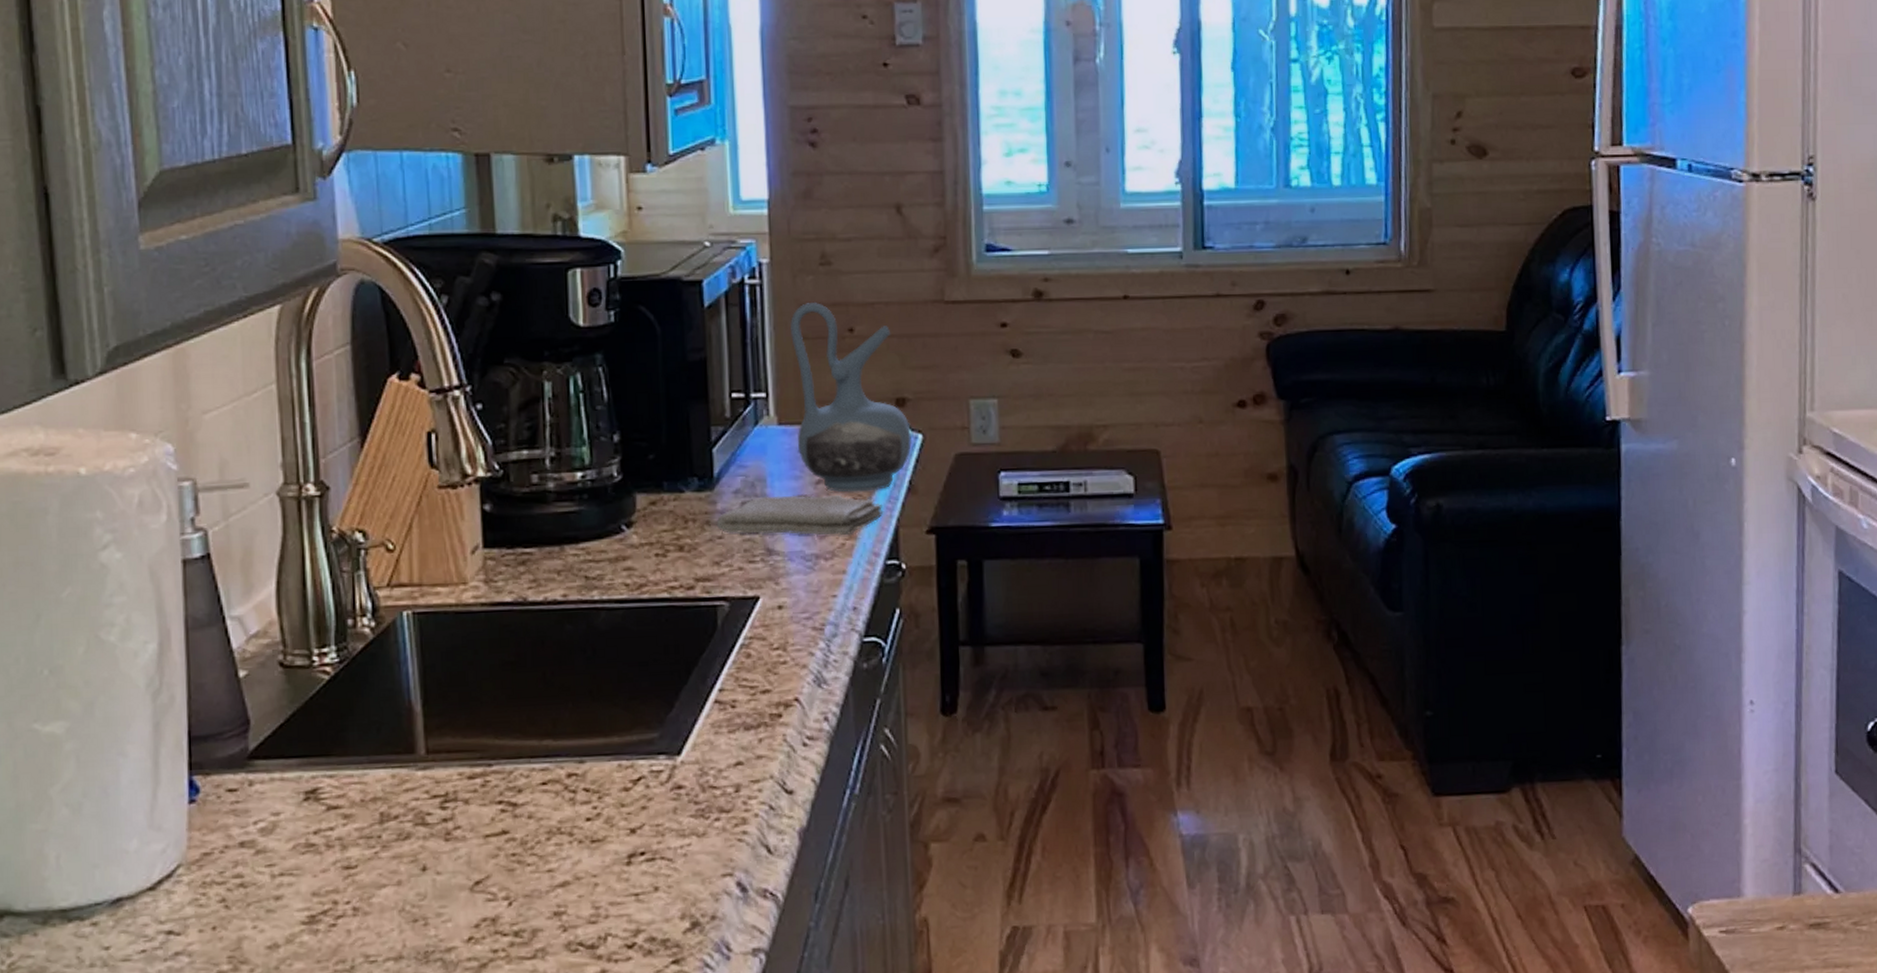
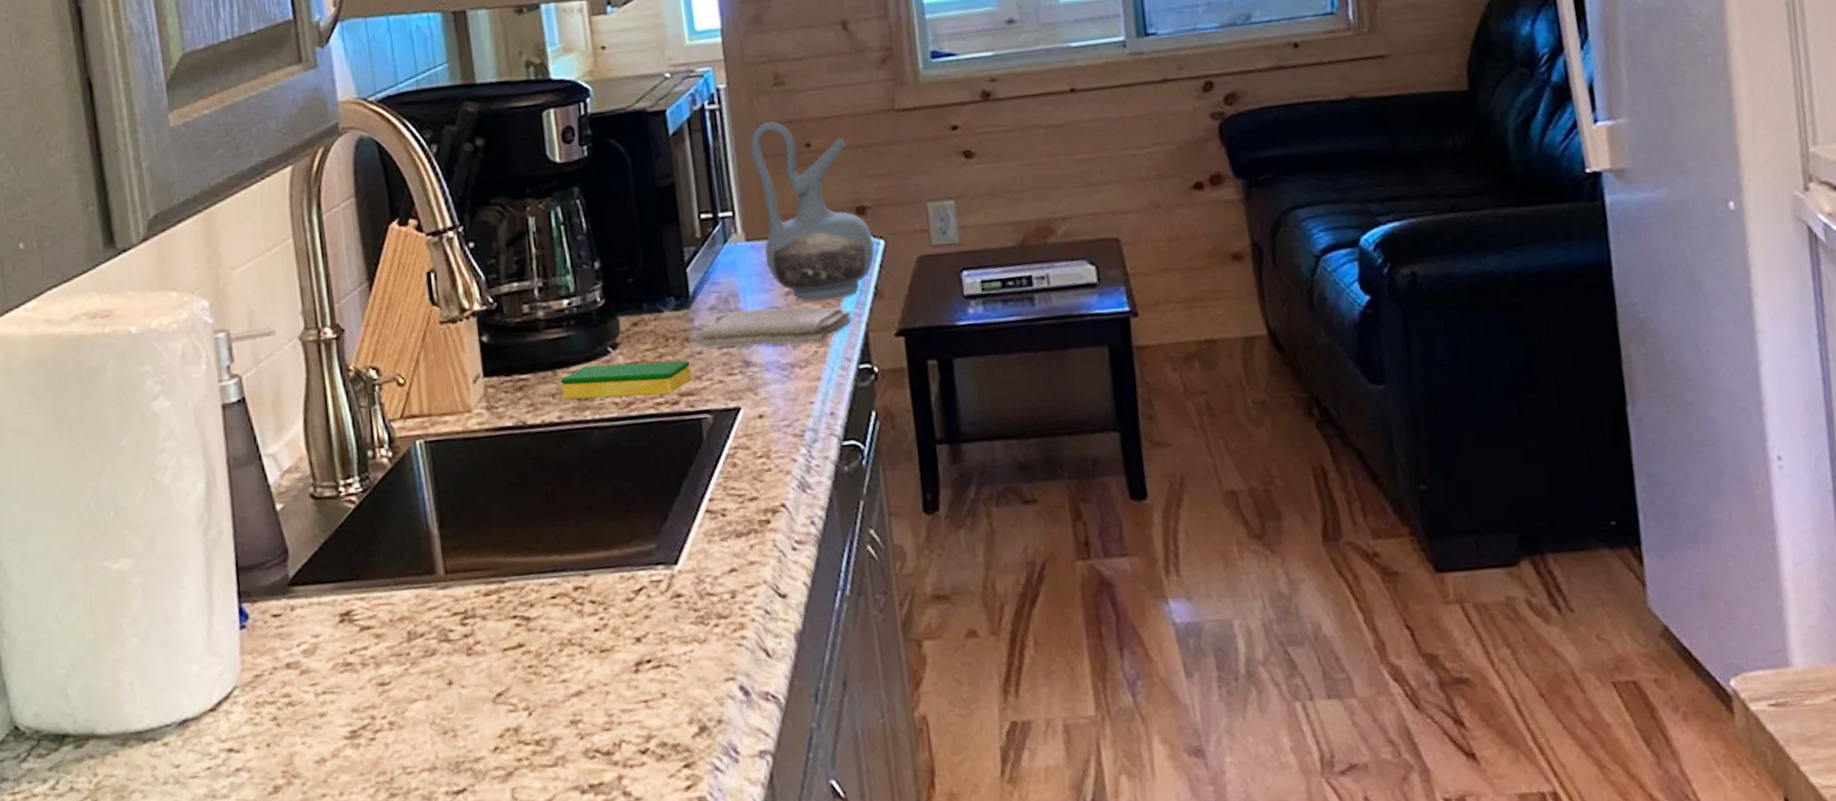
dish sponge: none [567,543,710,579] -> present [560,360,692,400]

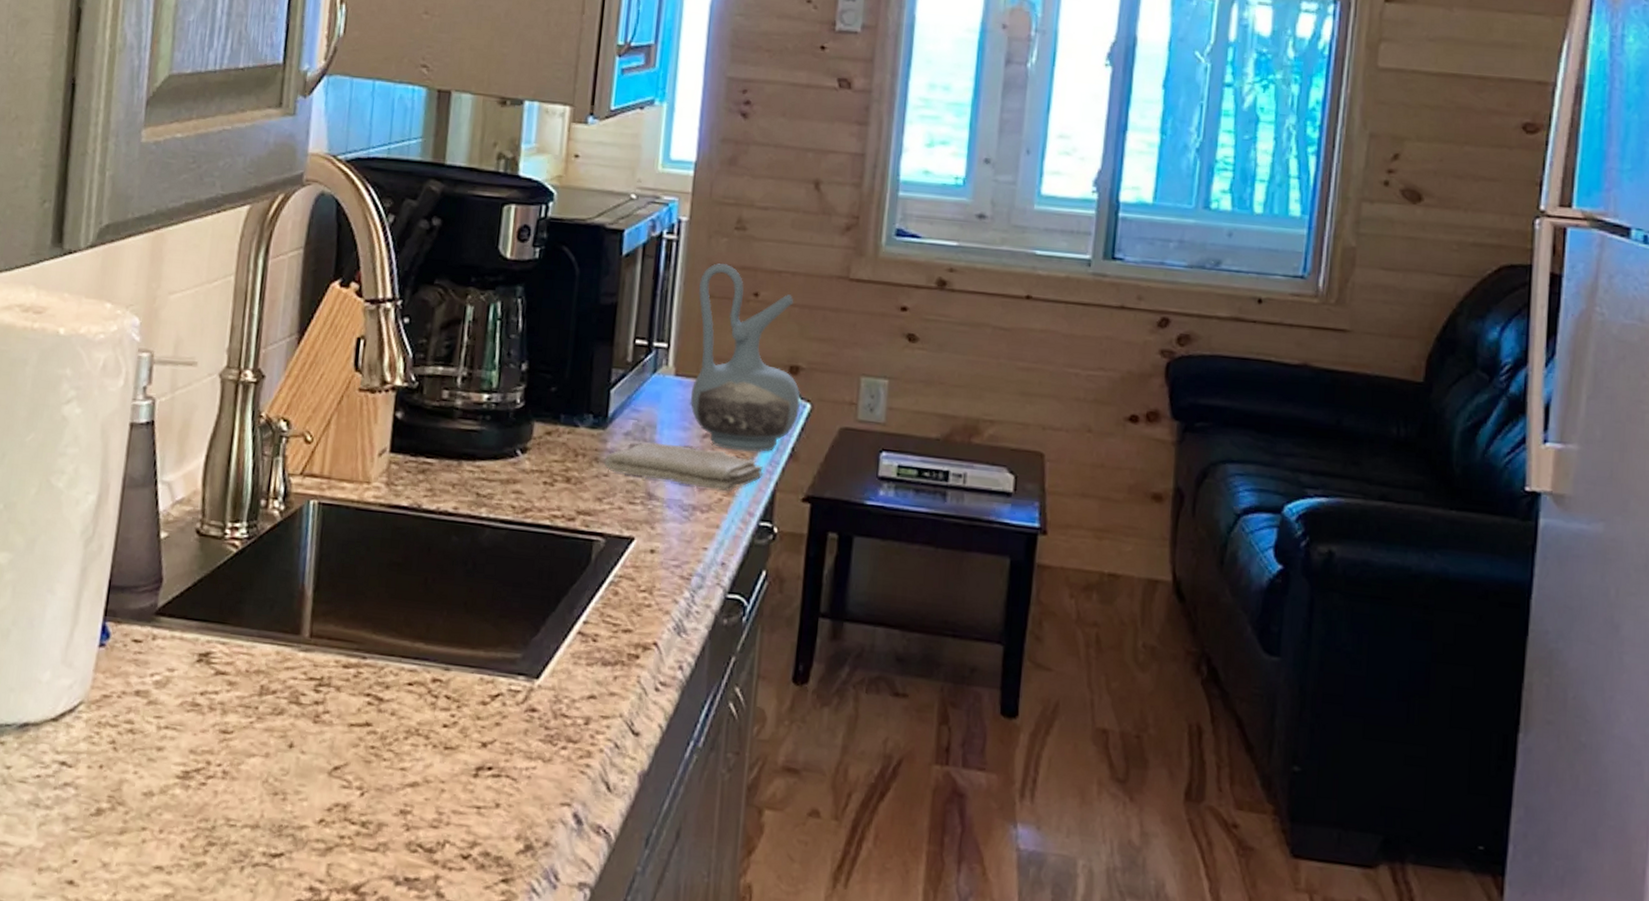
dish sponge: present [560,360,692,400] -> none [462,463,594,510]

